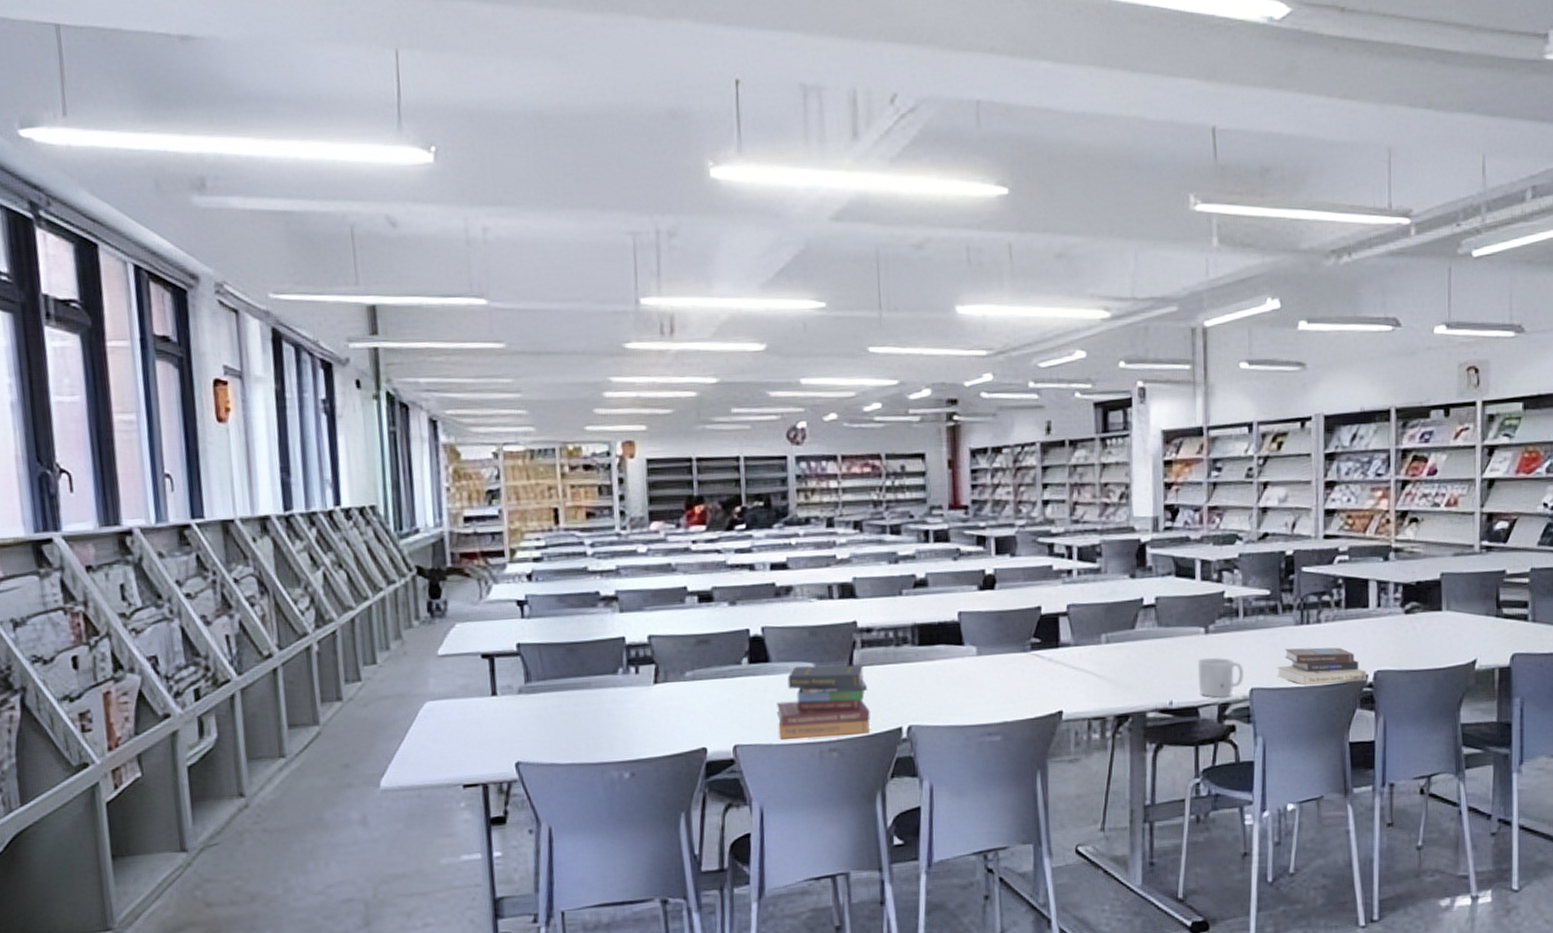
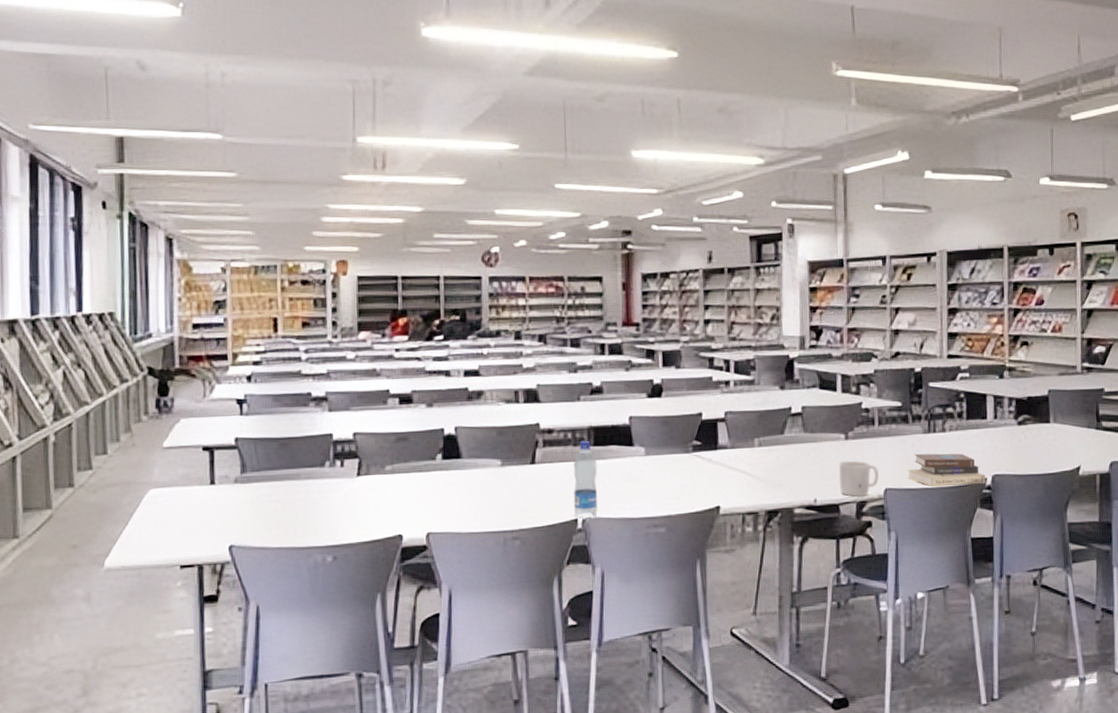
books: present [776,664,870,739] -> none [466,462,549,528]
bottle: none [896,639,924,729] -> present [573,440,598,520]

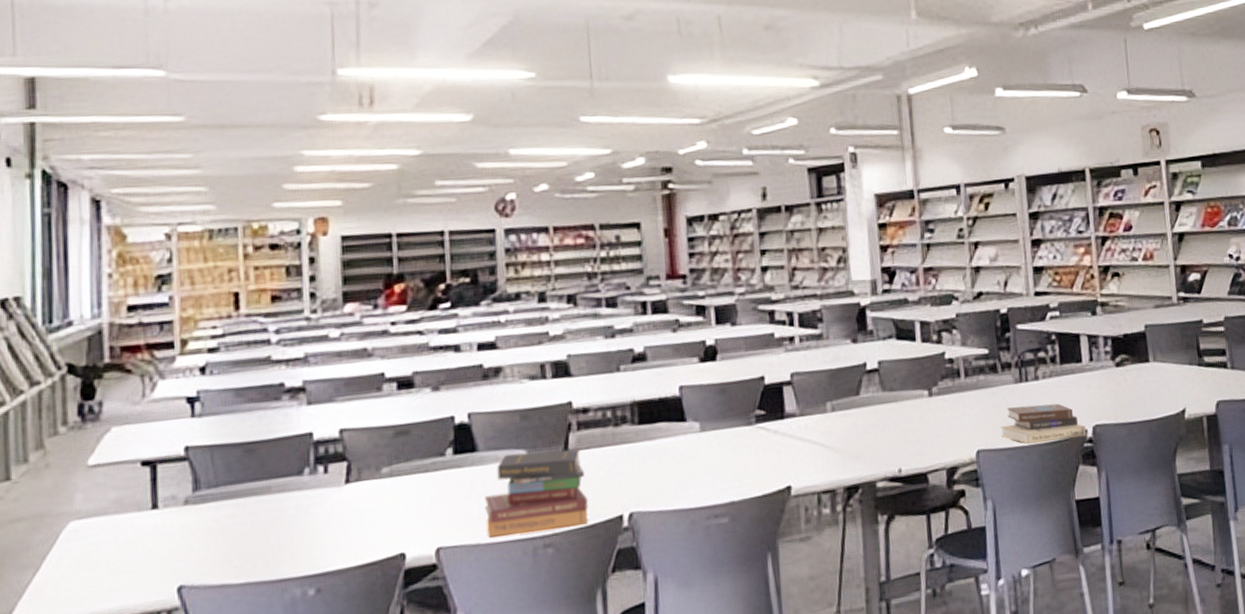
books: none [466,462,549,528] -> present [484,448,588,538]
bottle: present [573,440,598,520] -> none [614,418,646,516]
mug: present [838,460,879,497] -> none [923,419,969,463]

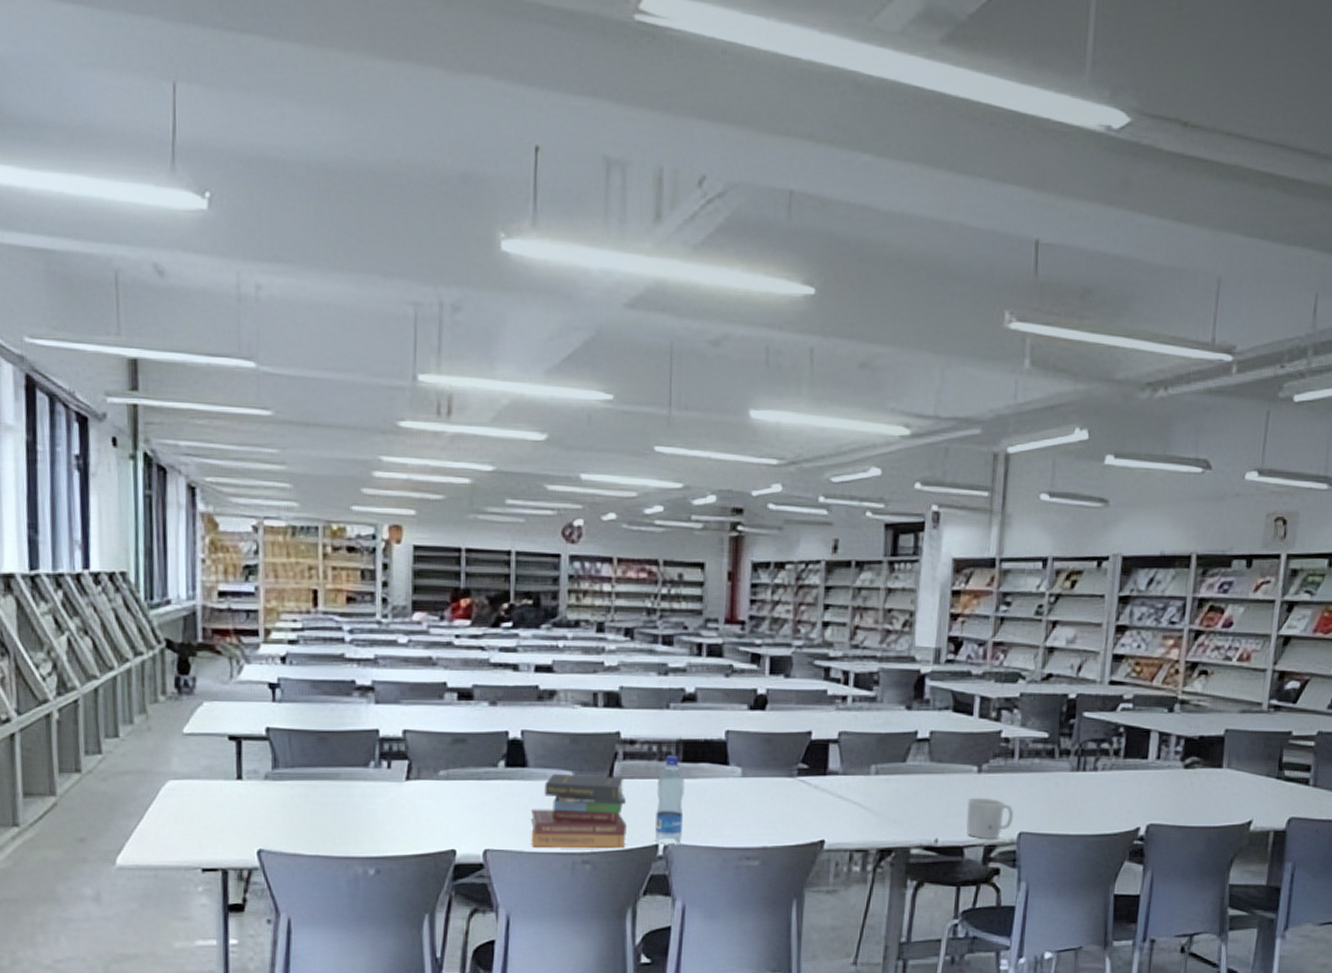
bottle: none [614,418,646,516] -> present [654,755,685,846]
mug: none [923,419,969,463] -> present [965,797,1013,840]
books: present [1000,403,1087,445] -> none [1047,794,1140,834]

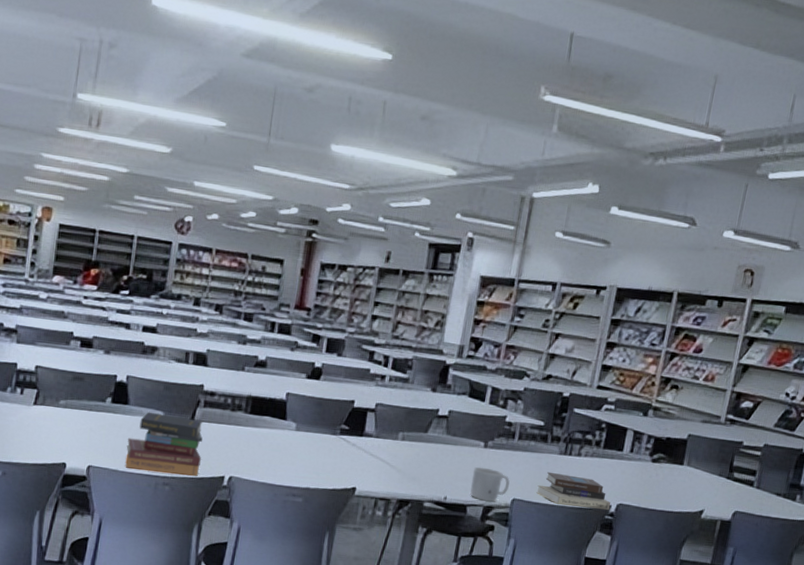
bottle: present [654,755,685,846] -> none [222,407,250,479]
books: none [1047,794,1140,834] -> present [536,471,611,511]

